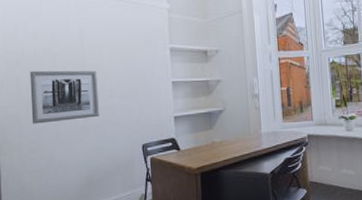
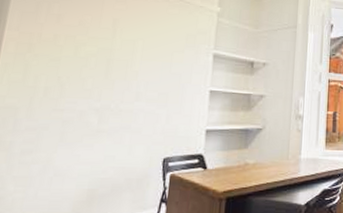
wall art: present [30,70,99,124] -> none [33,58,125,121]

